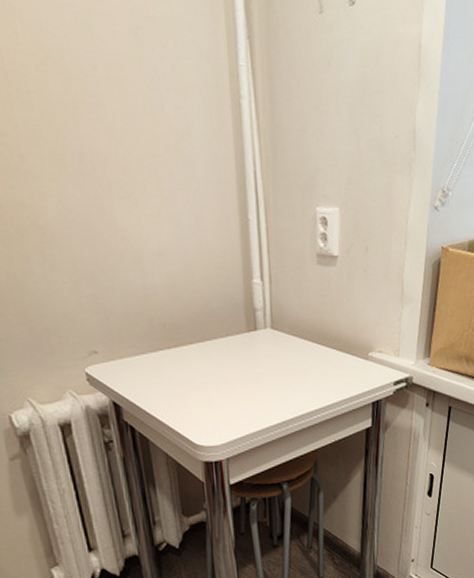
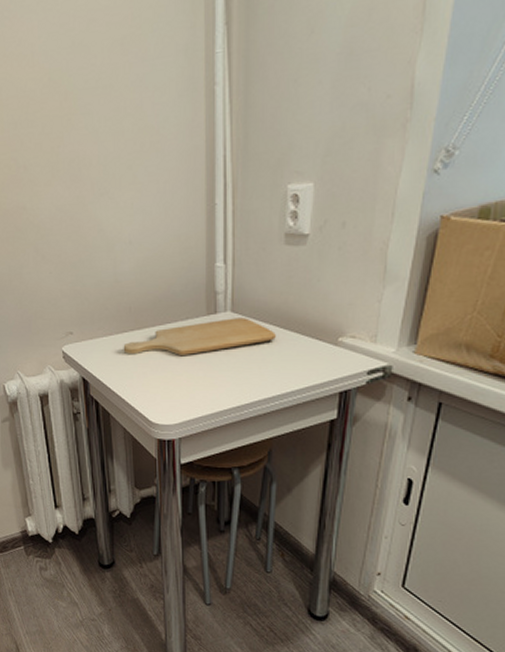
chopping board: none [159,334,314,375] -> present [123,318,276,355]

